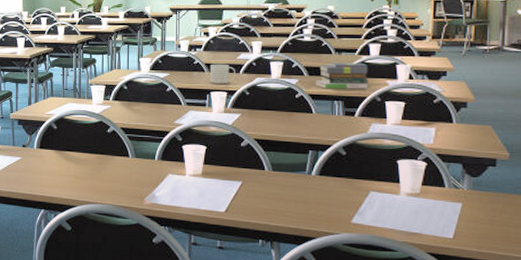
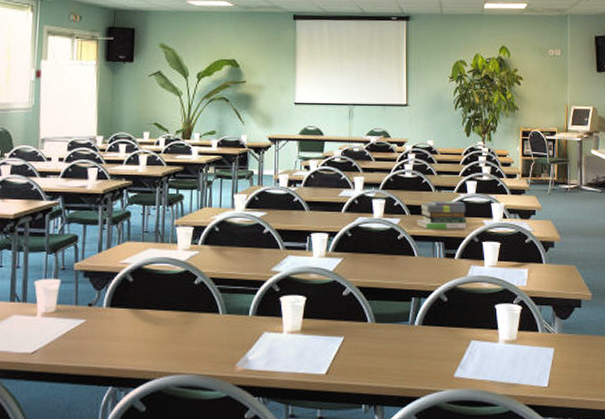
mug: present [209,64,235,84] -> none [310,201,337,225]

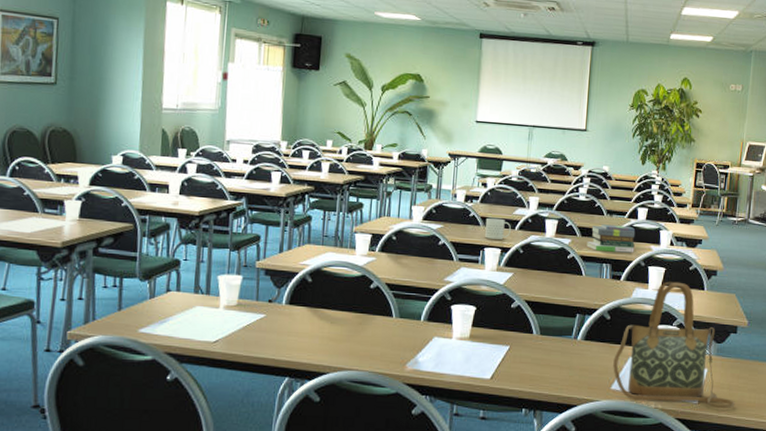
mug: none [310,201,337,225] -> present [484,217,511,241]
handbag: none [454,256,587,390] -> present [613,281,735,408]

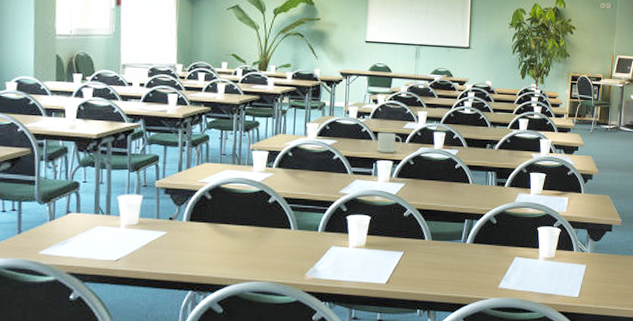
books: present [587,224,636,253] -> none [473,135,518,161]
handbag: present [613,281,735,408] -> none [500,186,612,300]

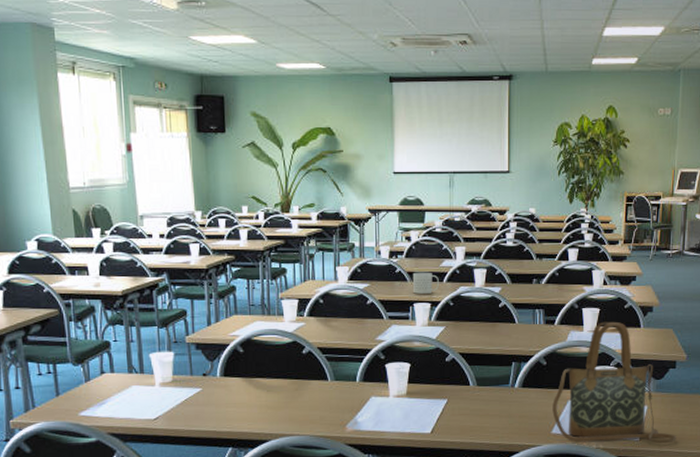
handbag: none [500,186,612,300] -> present [552,321,677,443]

